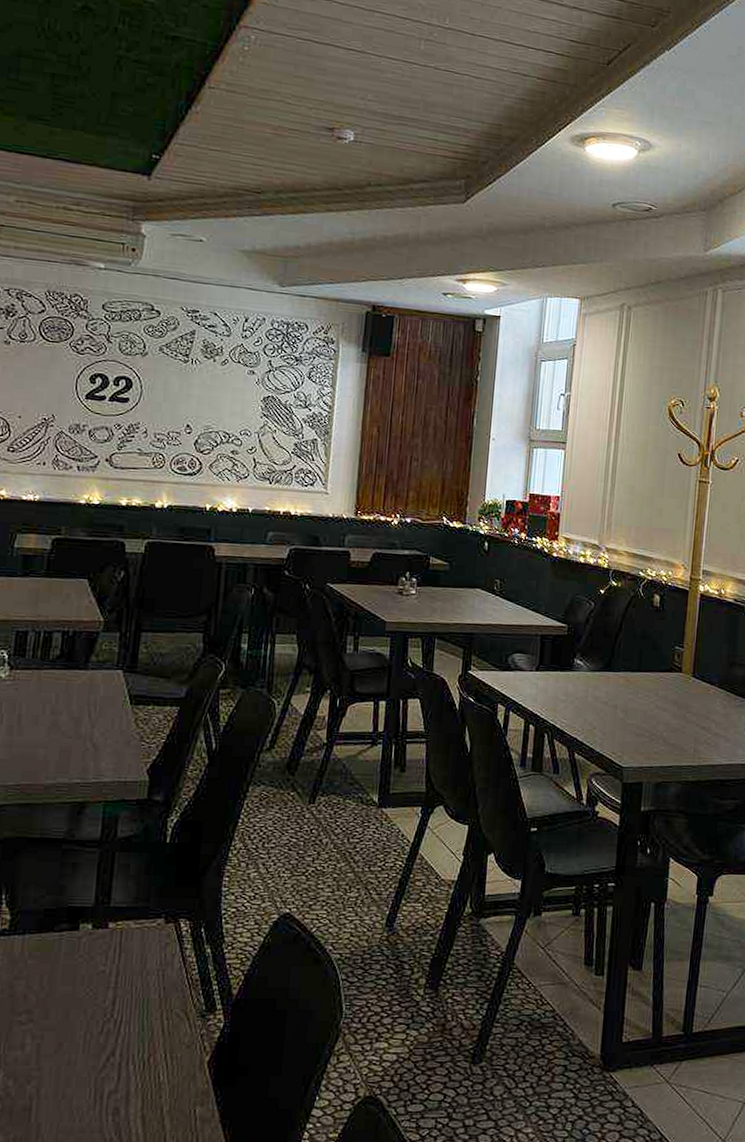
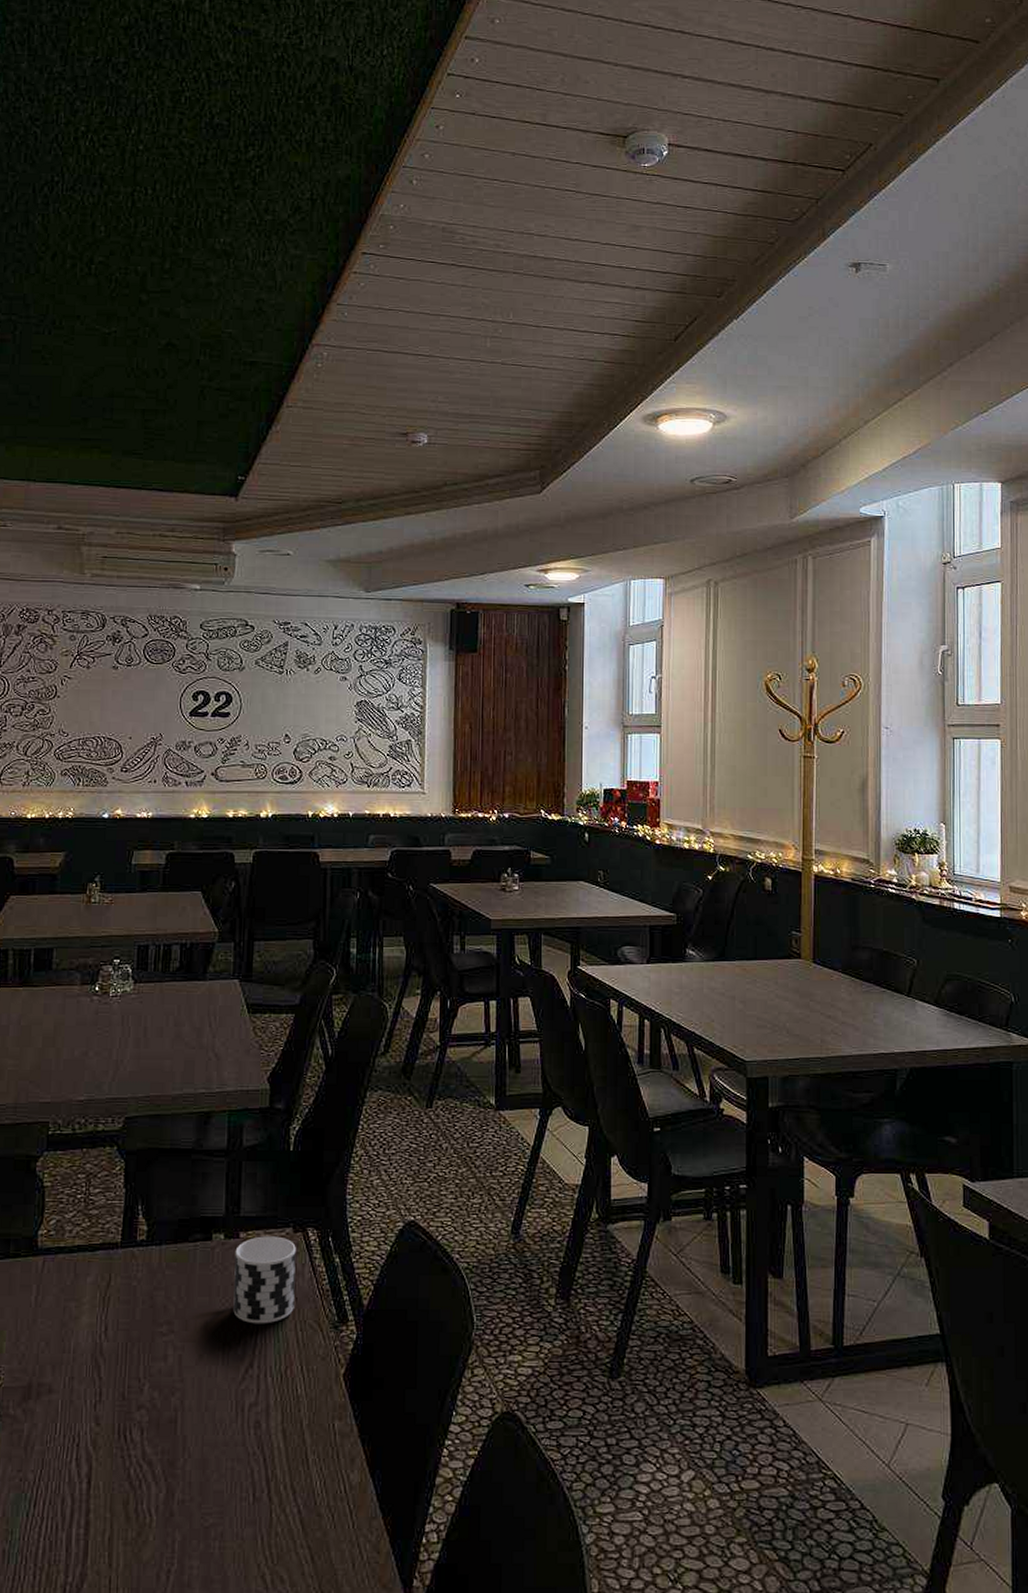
cup: none [97,926,167,1013] -> present [233,1236,296,1324]

